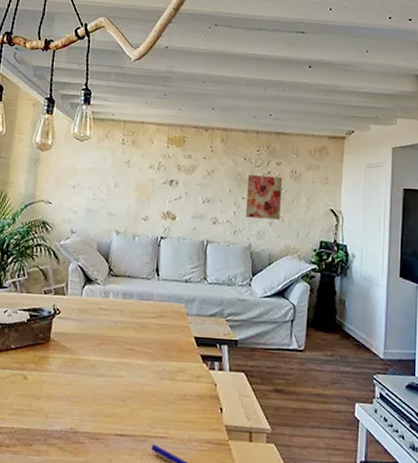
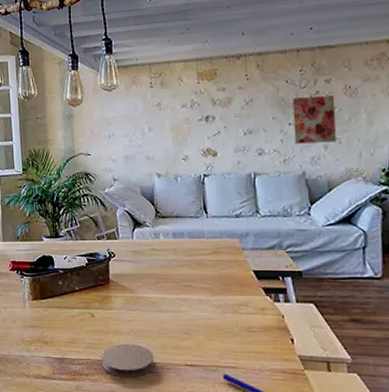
coaster: none [27,410,85,449] -> present [102,343,154,378]

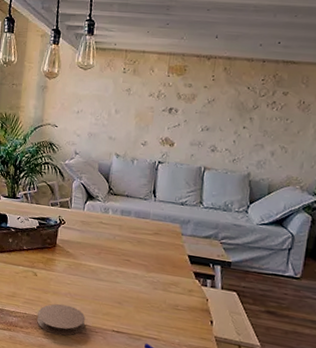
wall art: present [292,95,336,144] -> none [245,104,289,150]

